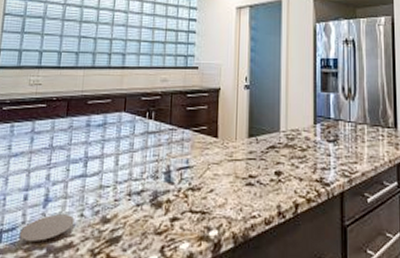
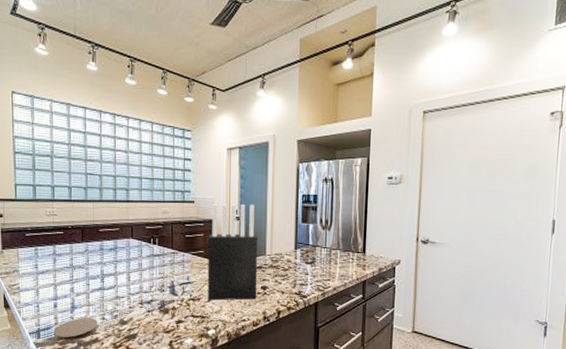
knife block: none [209,69,271,191] -> present [207,204,258,301]

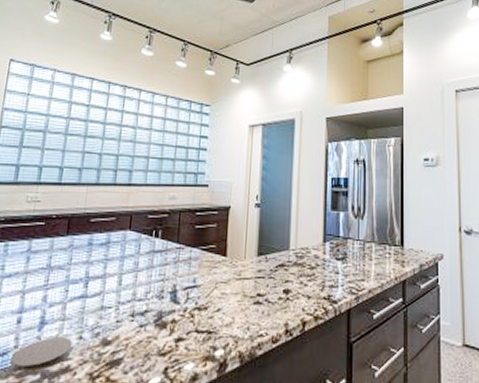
knife block: present [207,204,258,301] -> none [216,188,280,310]

